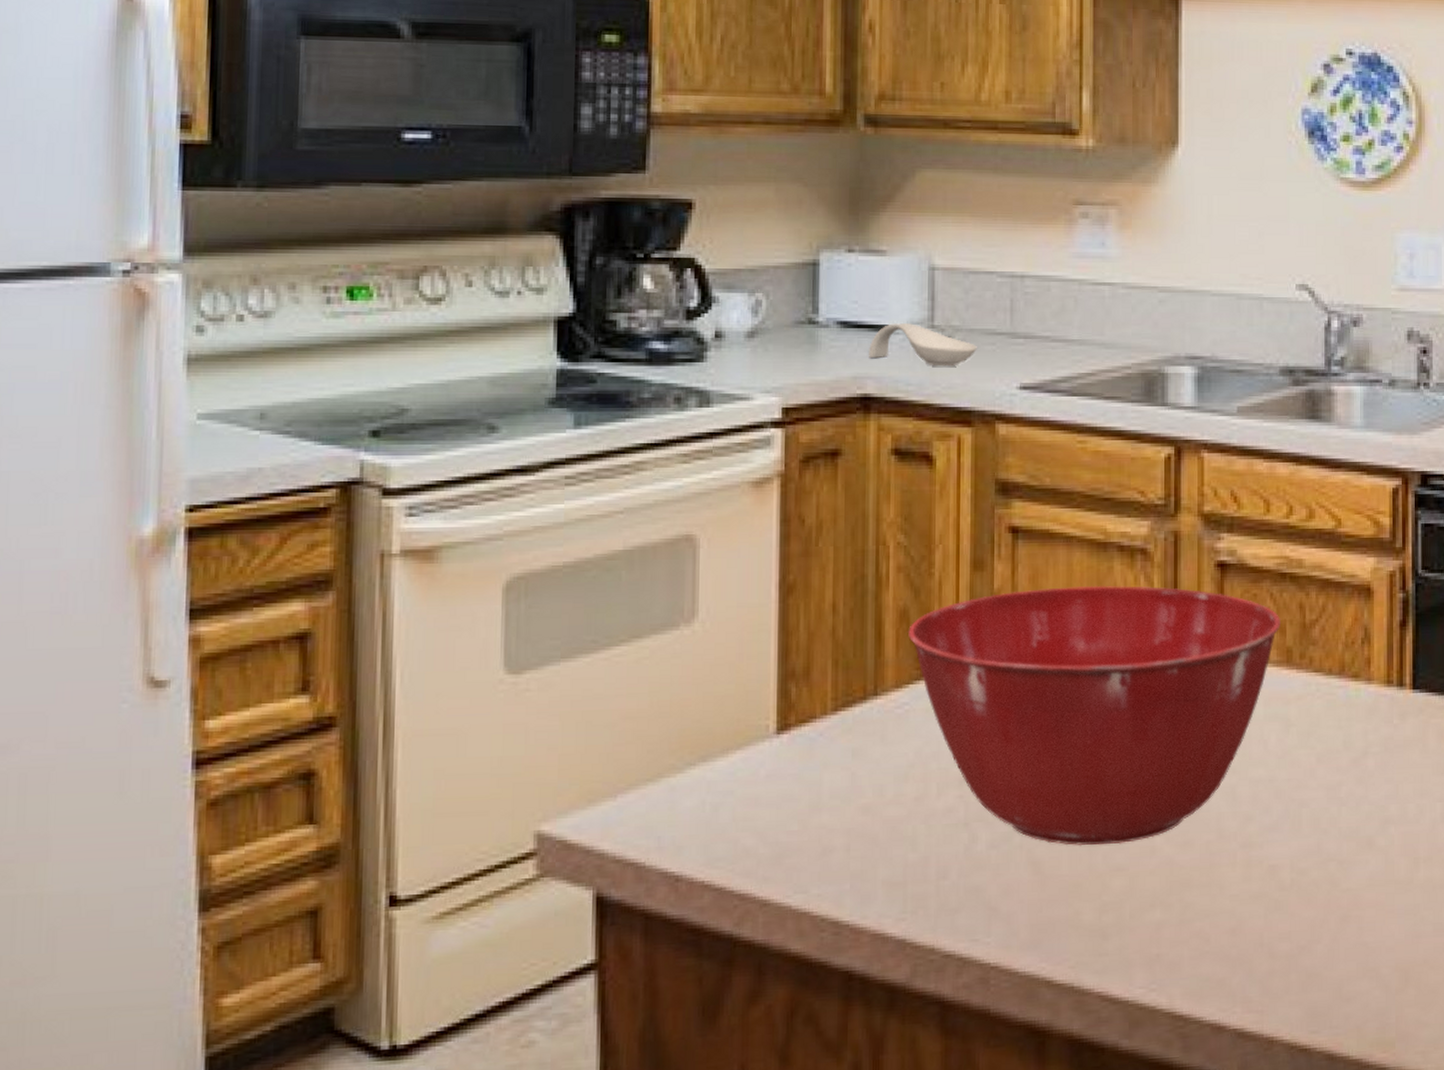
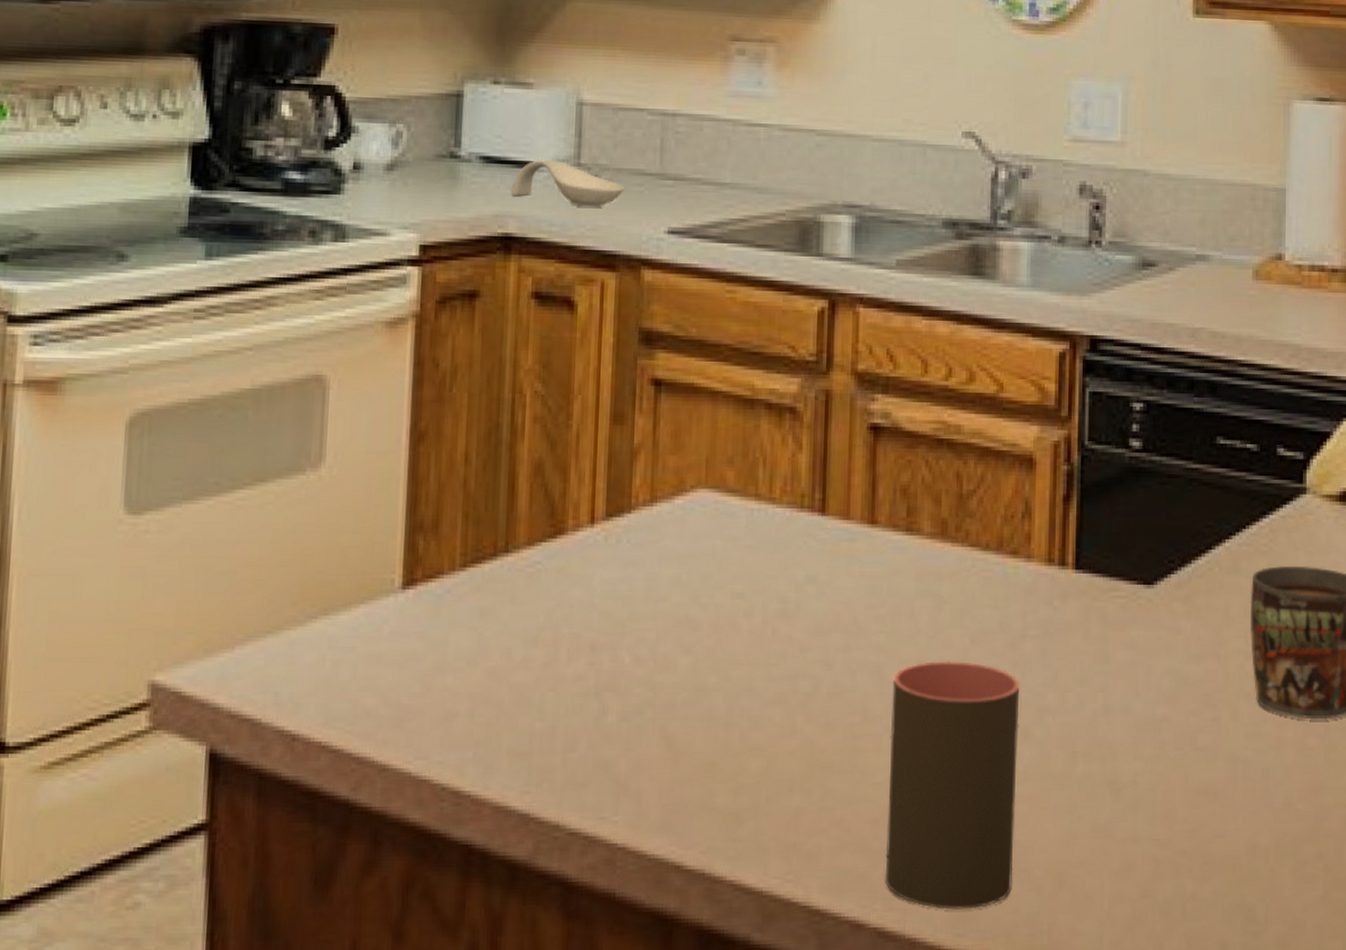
mixing bowl: present [907,585,1280,846] -> none [541,444,936,723]
cup: none [1243,778,1364,1009] -> present [885,660,1020,910]

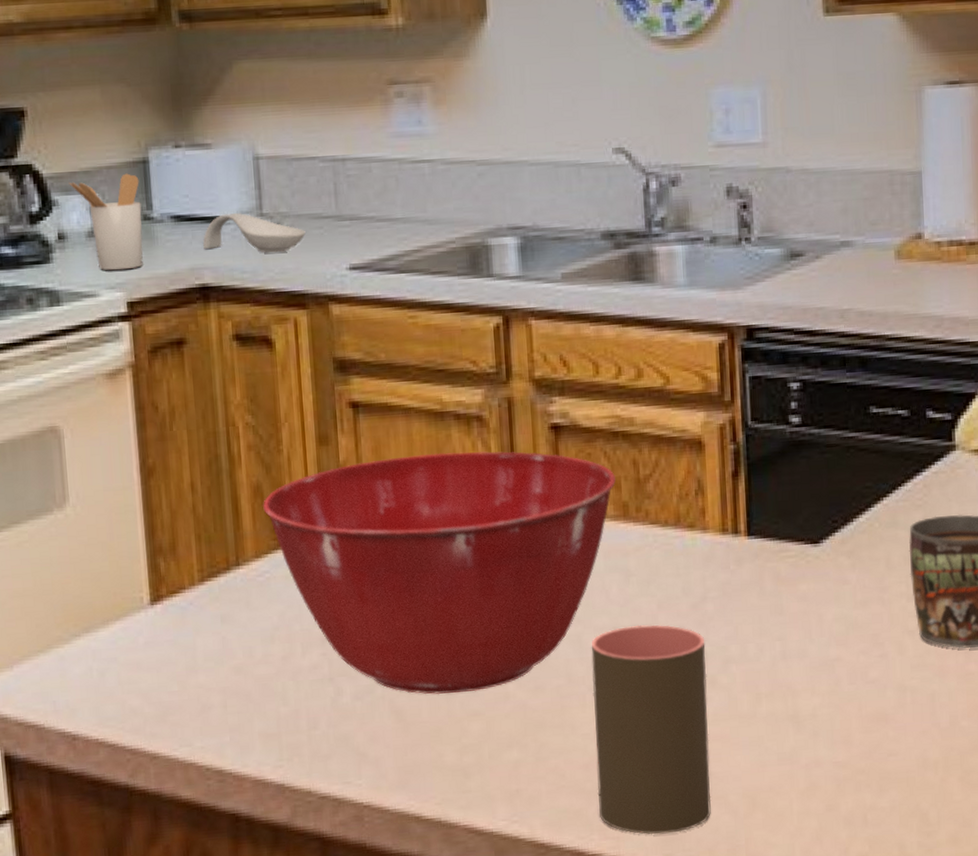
utensil holder: none [373,105,450,210] -> present [68,173,143,271]
mixing bowl: none [541,444,936,723] -> present [262,451,616,695]

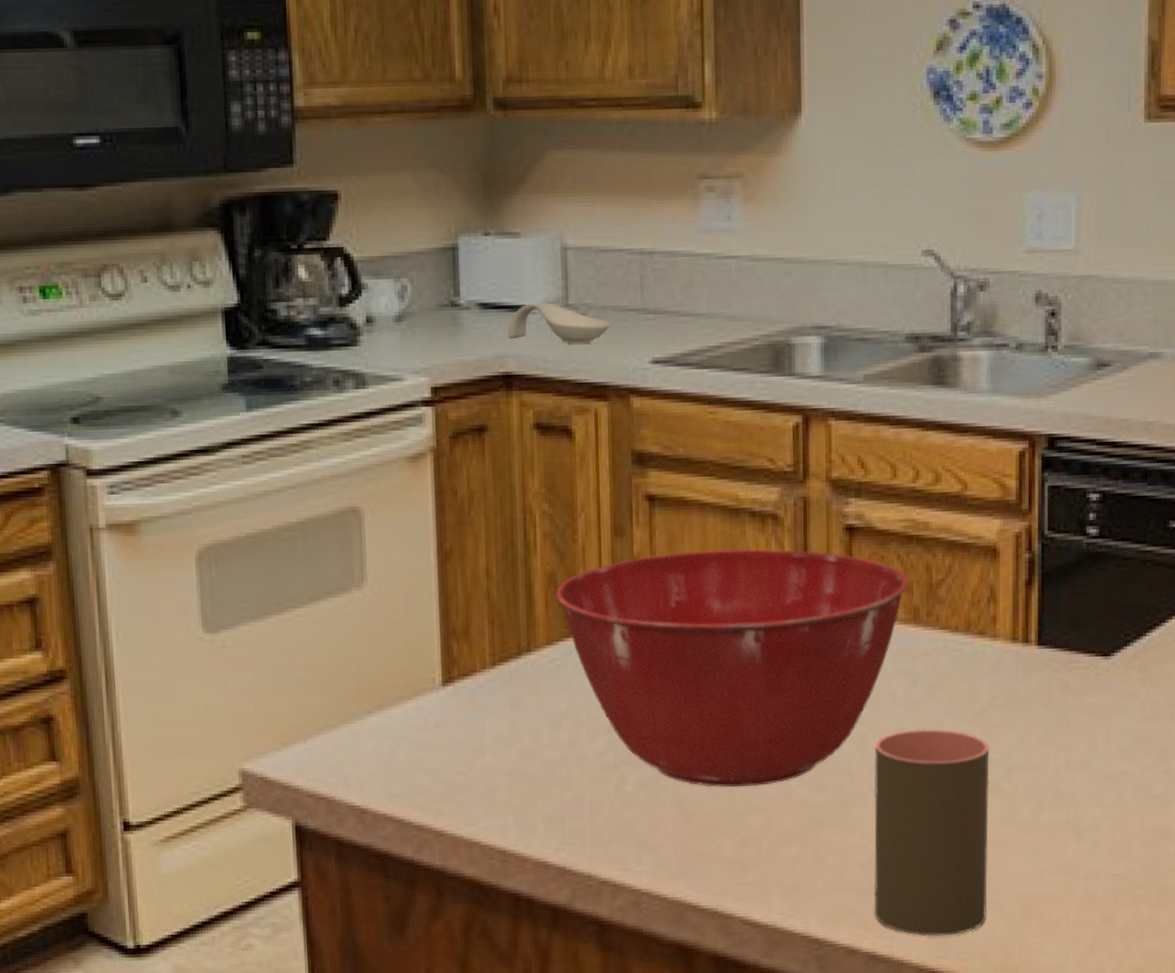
utensil holder: present [68,173,143,271] -> none [378,259,449,356]

